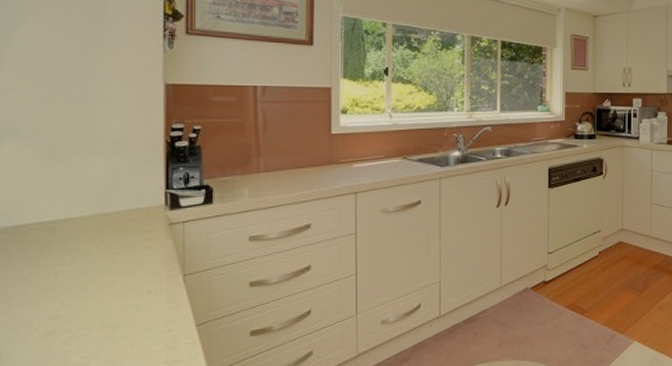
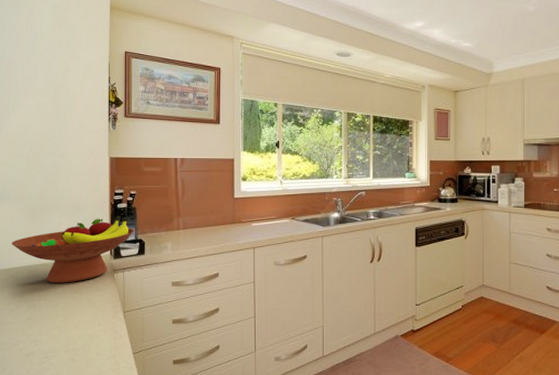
fruit bowl: none [22,157,199,242] -> present [11,216,135,283]

